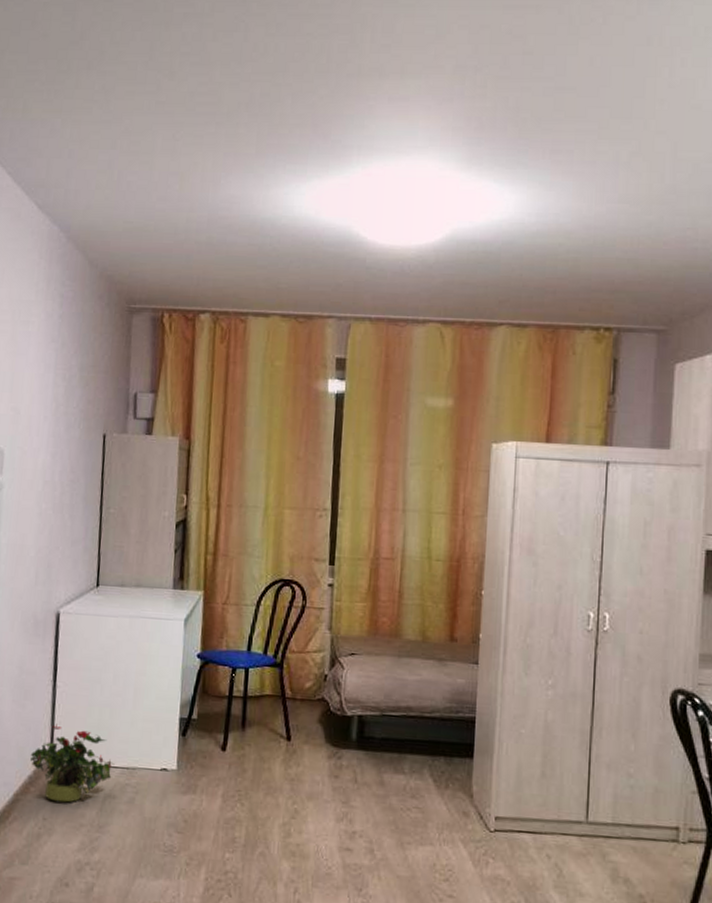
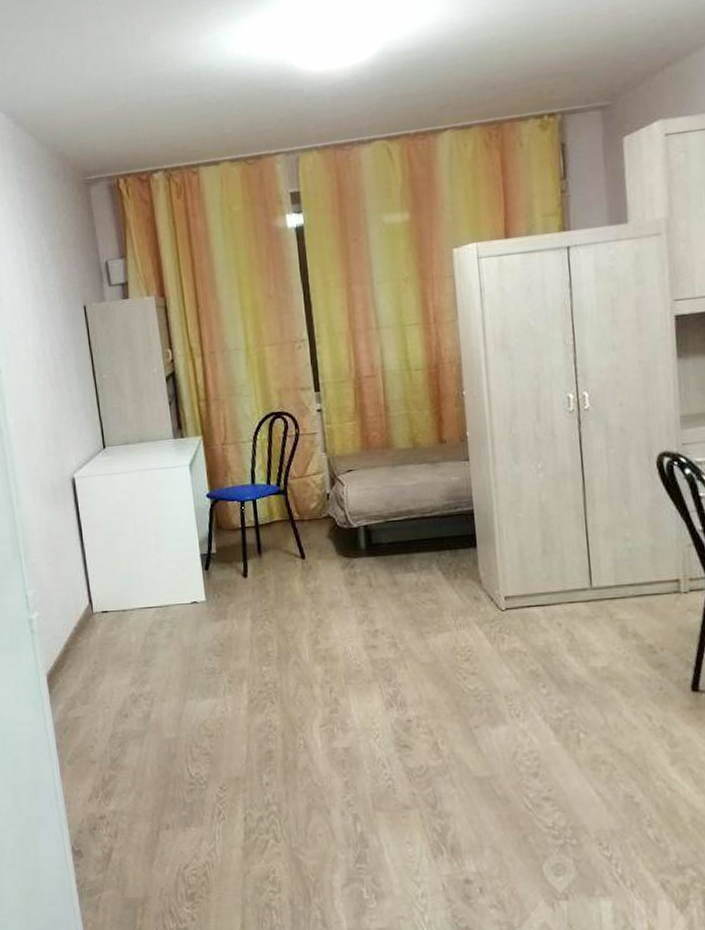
potted plant: present [29,724,115,803] -> none [72,577,149,646]

